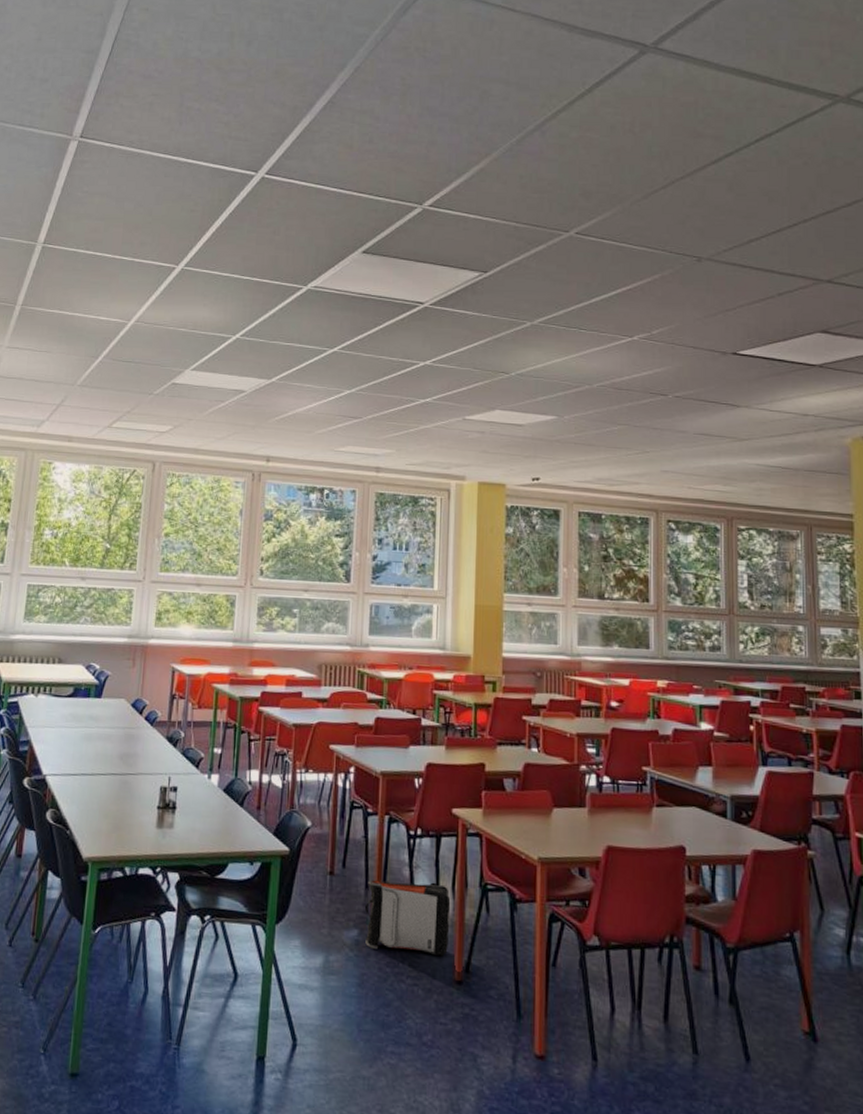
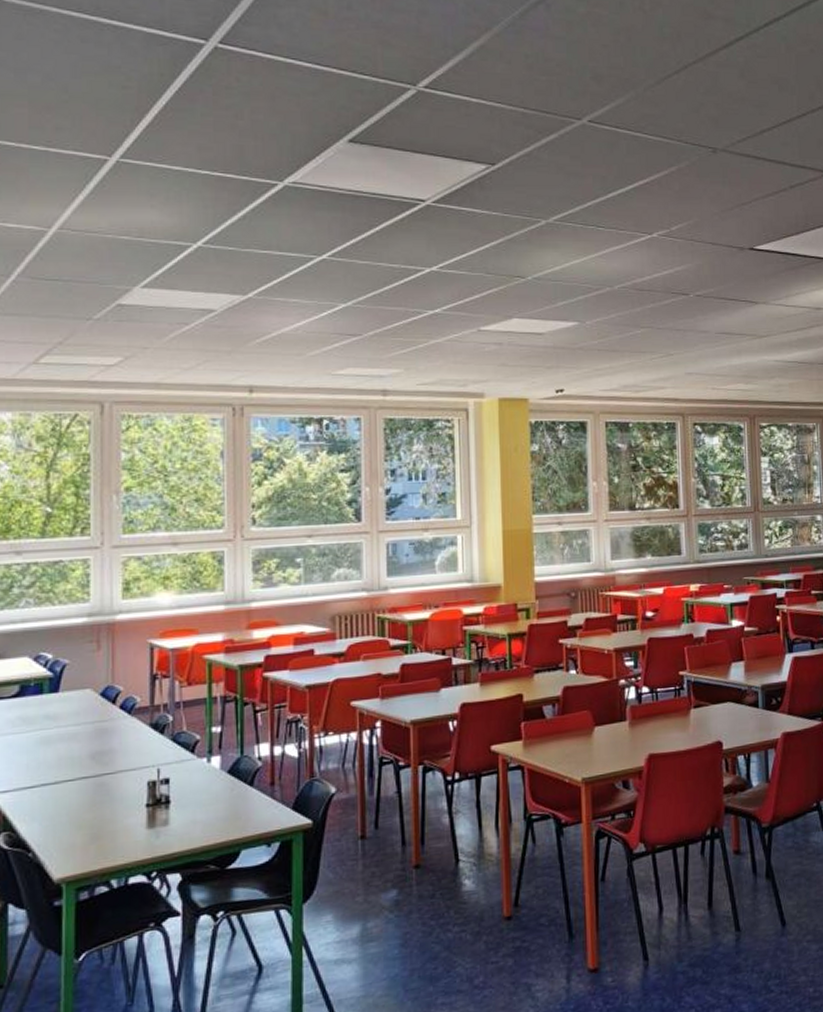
backpack: present [365,879,451,957] -> none [404,824,496,905]

